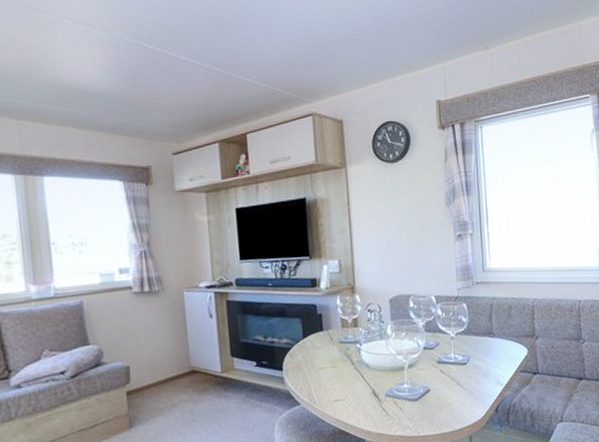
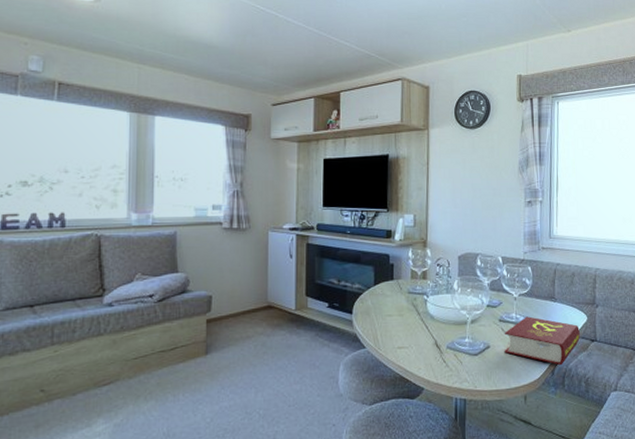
book: none [443,355,522,402] -> present [504,316,580,366]

